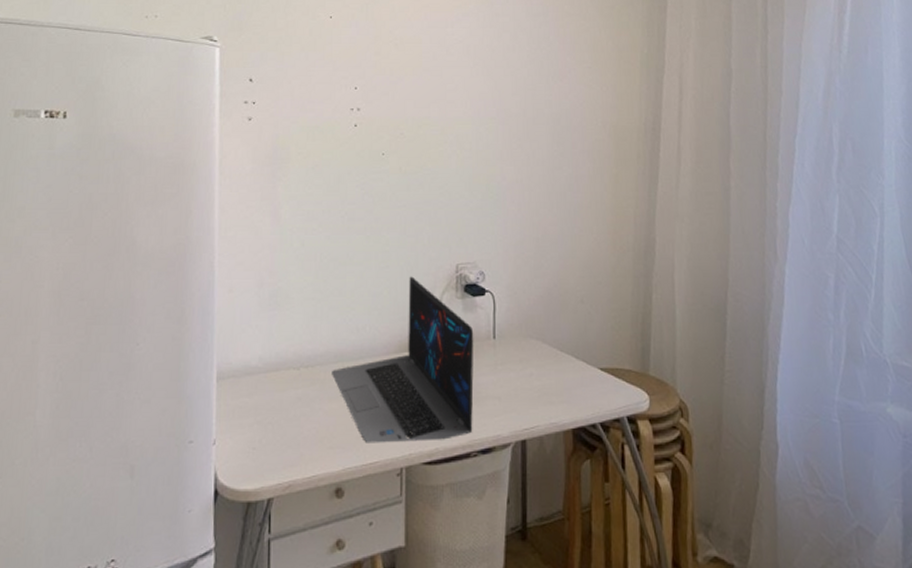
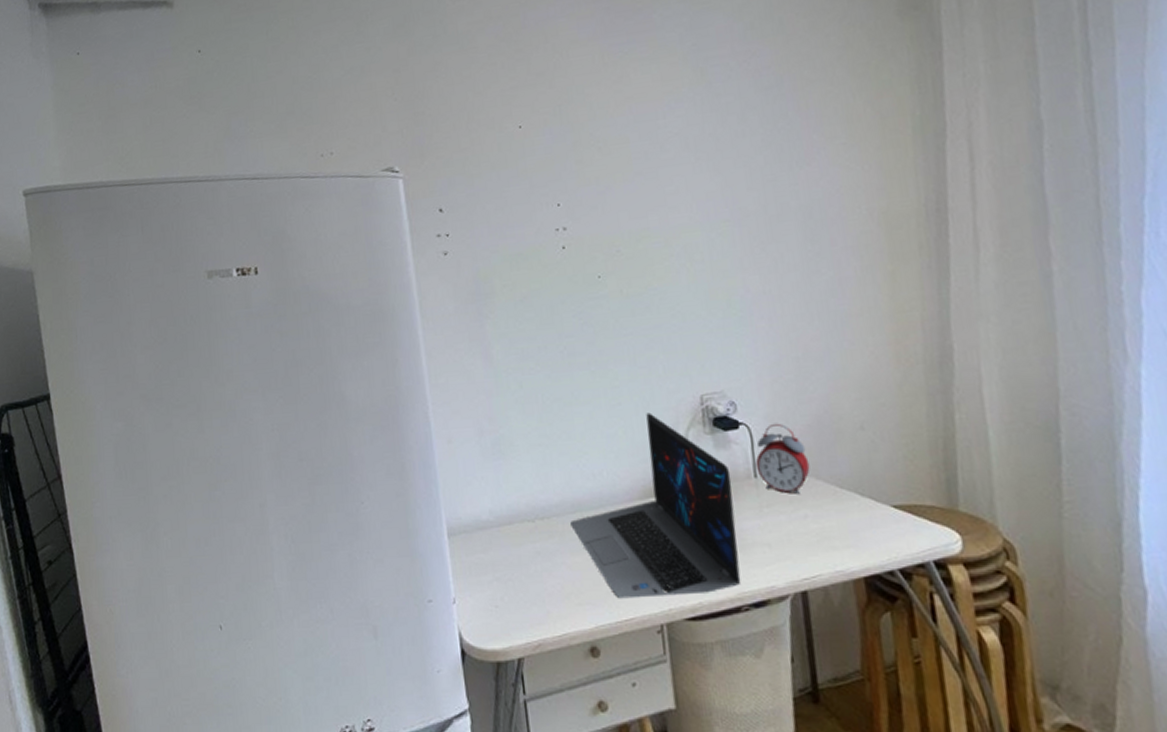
alarm clock: none [495,292,539,356] -> present [755,423,810,495]

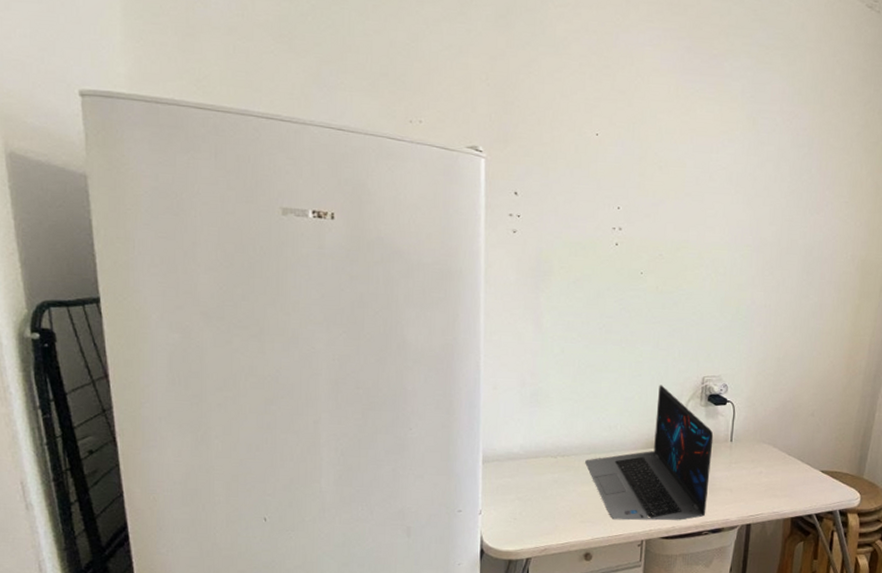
alarm clock: present [755,423,810,495] -> none [733,404,771,457]

